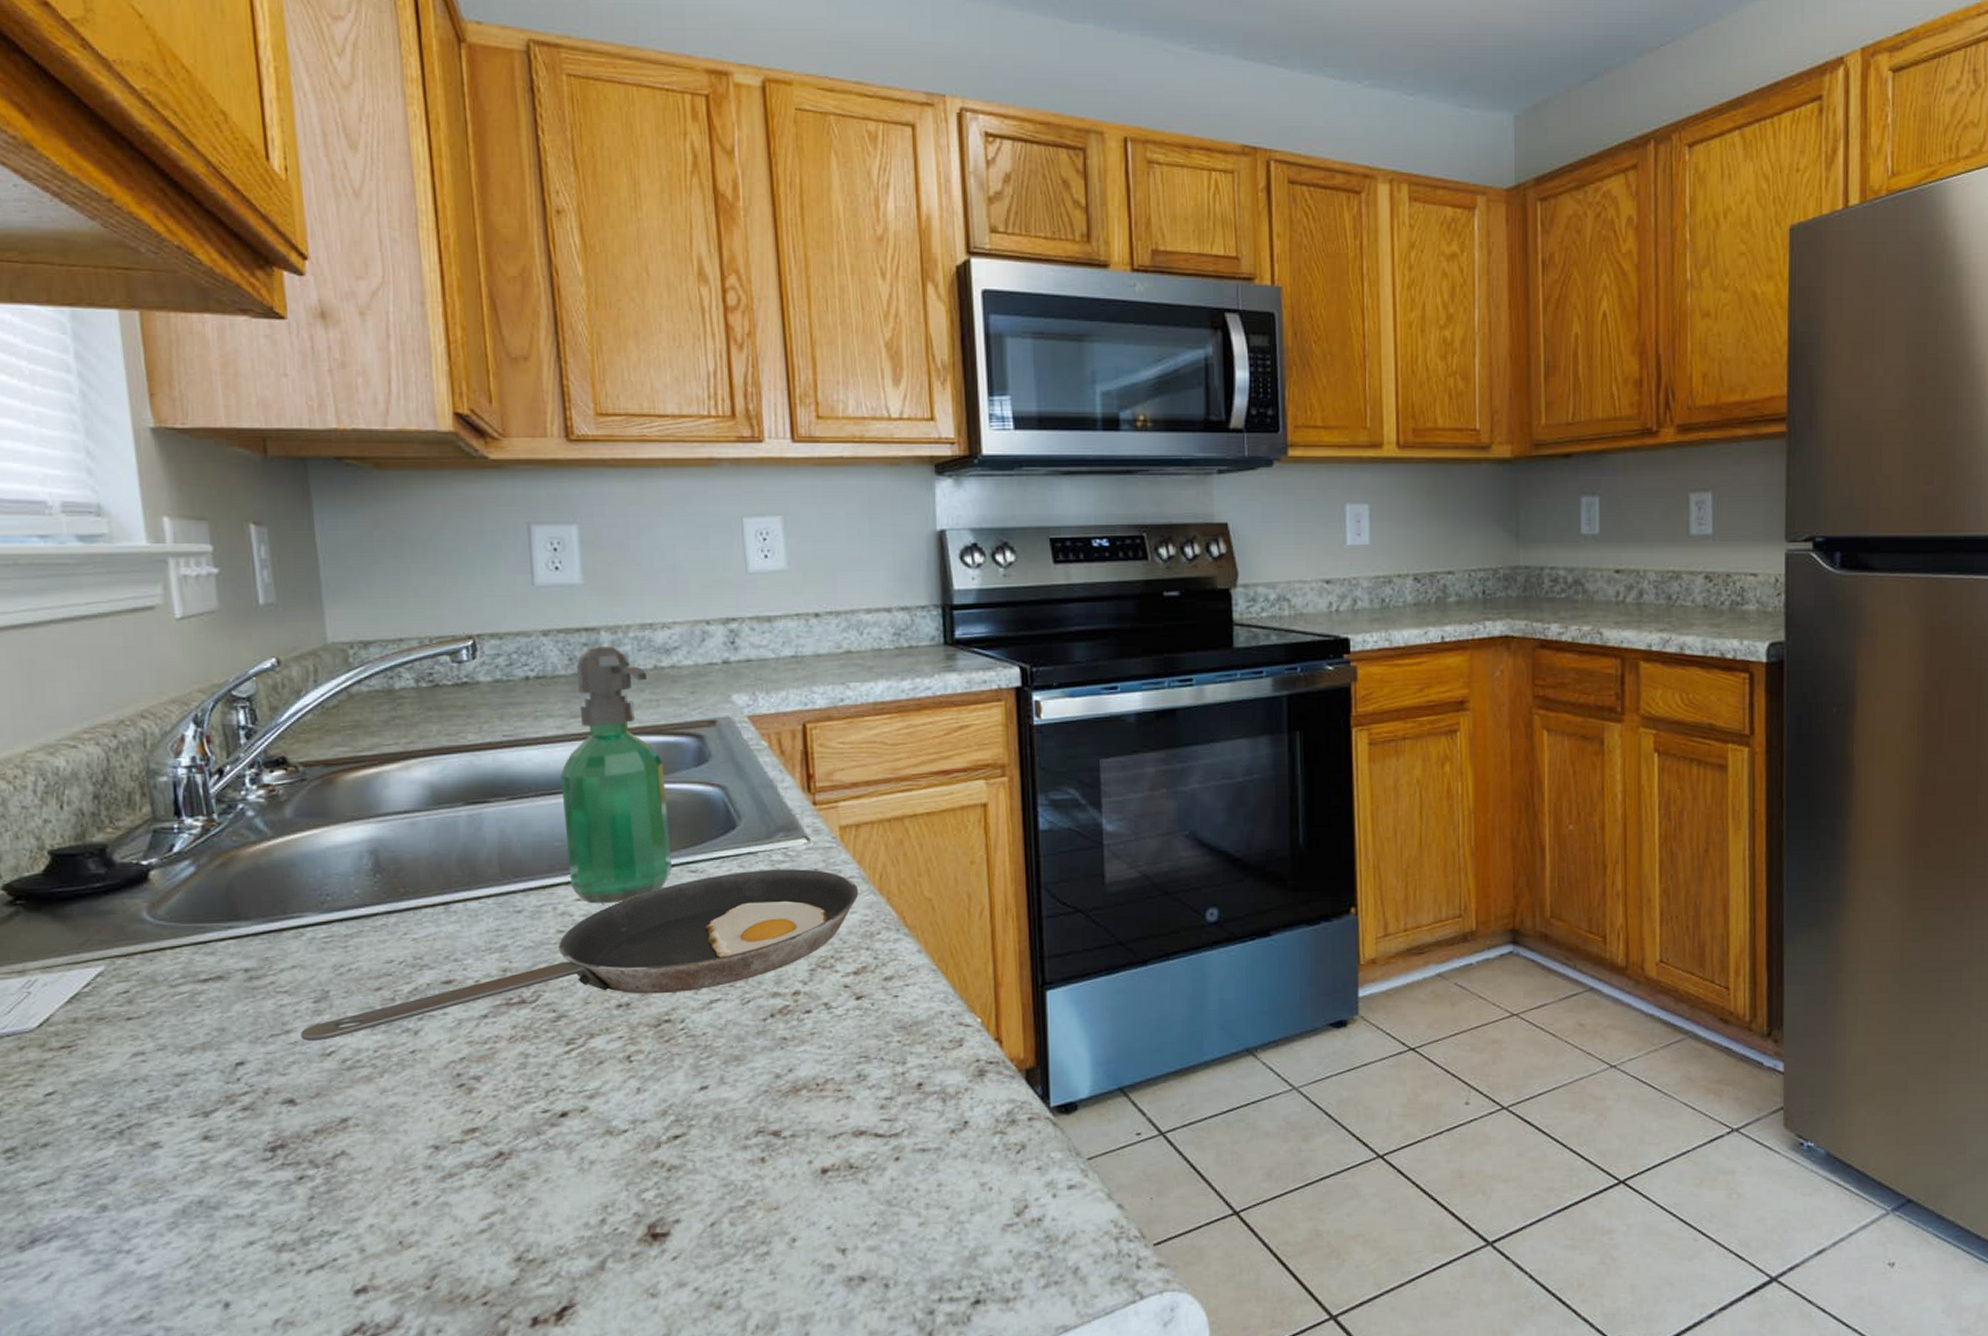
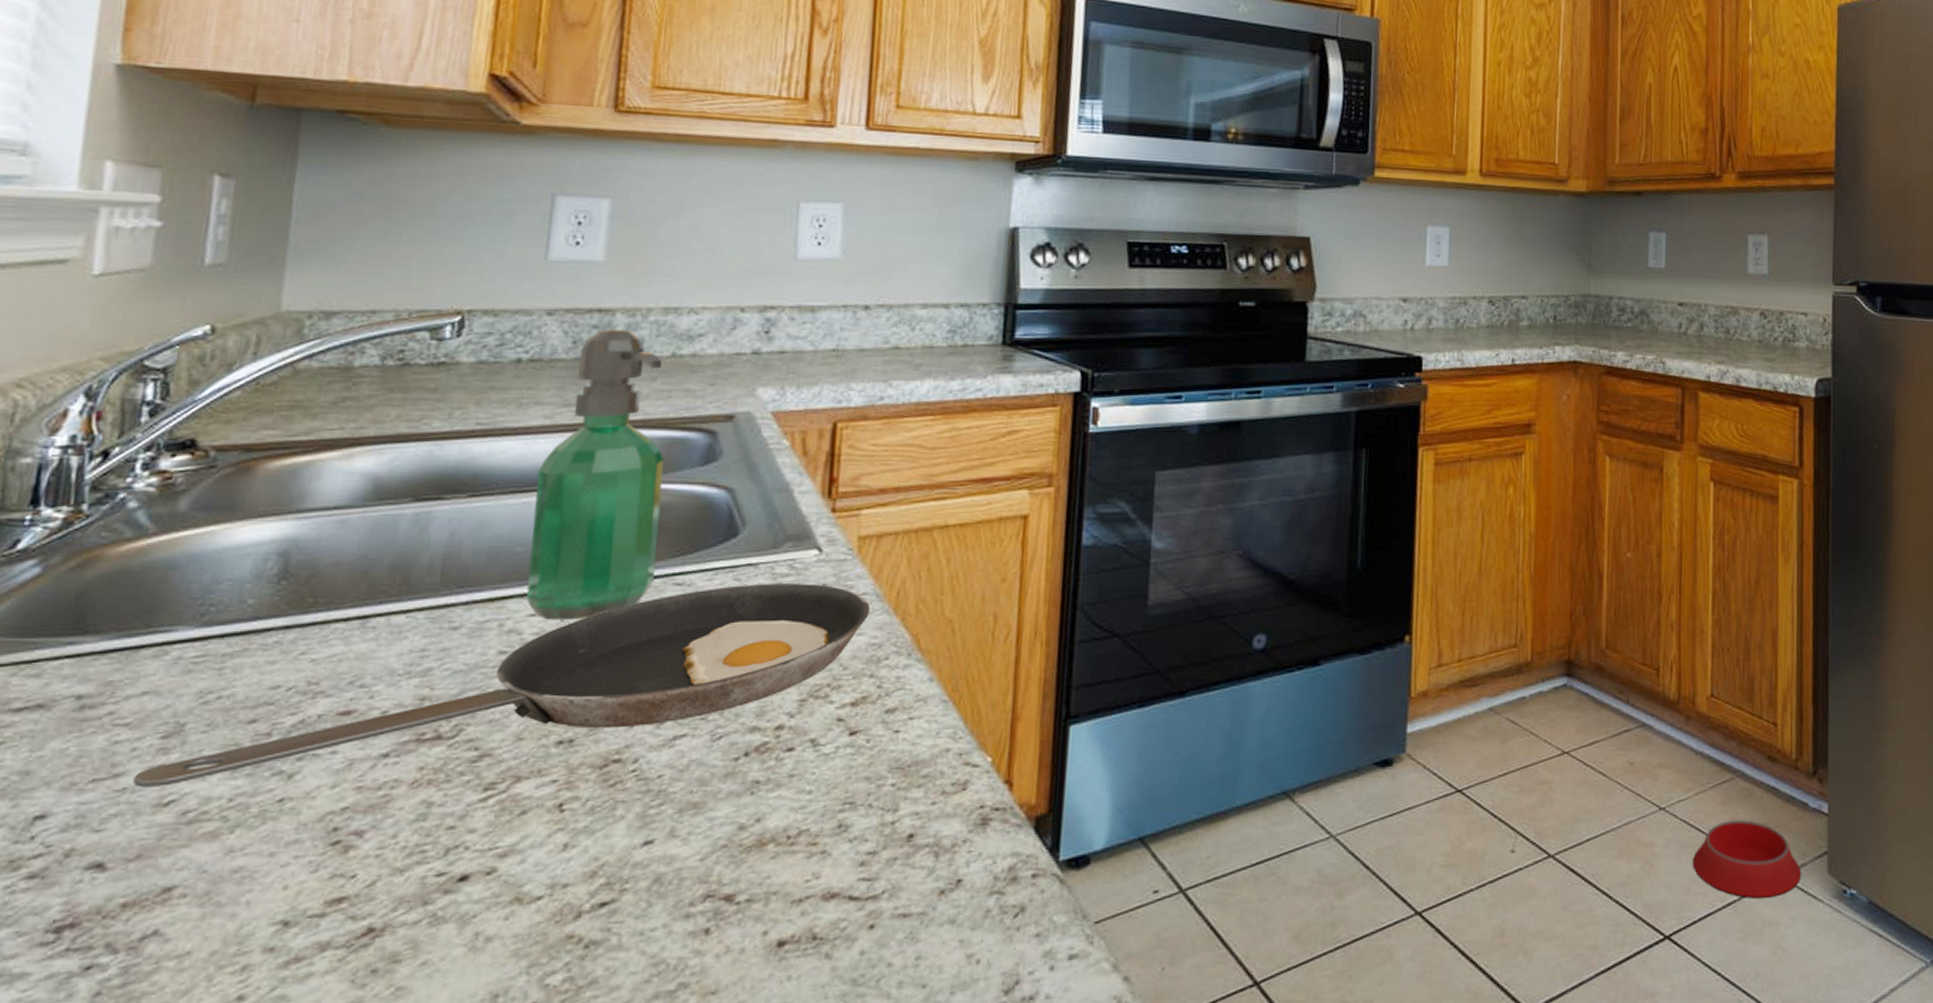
pet bowl: none [1646,1077,1757,1149] -> present [1693,819,1802,898]

